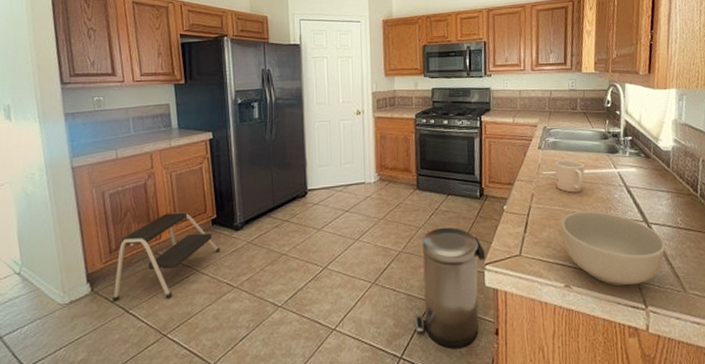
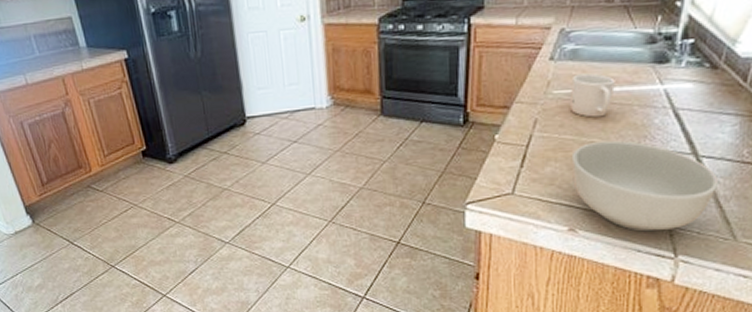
step stool: present [112,212,221,302] -> none [50,143,156,233]
pedal bin: present [415,227,486,349] -> none [379,160,468,292]

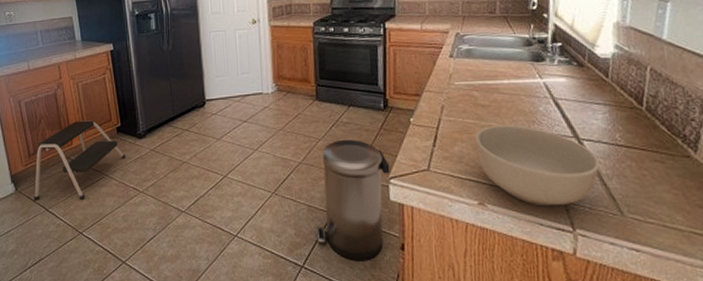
step stool: none [50,143,156,233] -> present [34,120,126,201]
pedal bin: none [379,160,468,292] -> present [316,139,390,262]
mug: present [569,73,615,118] -> none [468,68,504,105]

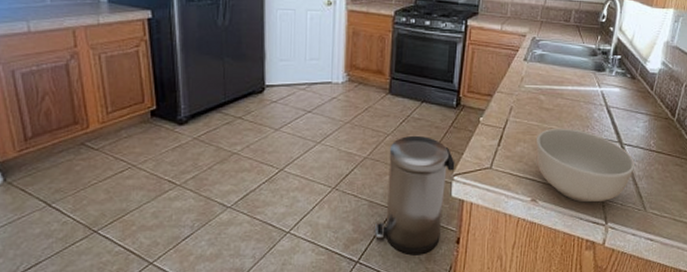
step stool: present [34,120,126,201] -> none [30,100,161,194]

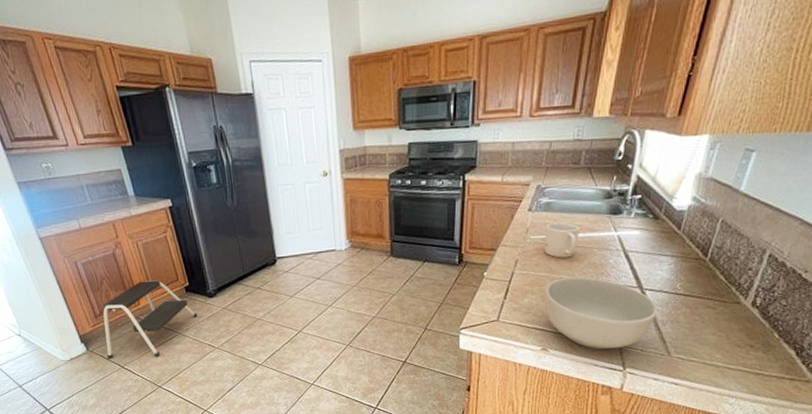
step stool: none [30,100,161,194] -> present [102,280,198,359]
pedal bin: present [375,135,455,256] -> none [389,293,461,402]
mug: none [536,74,569,109] -> present [543,222,580,258]

